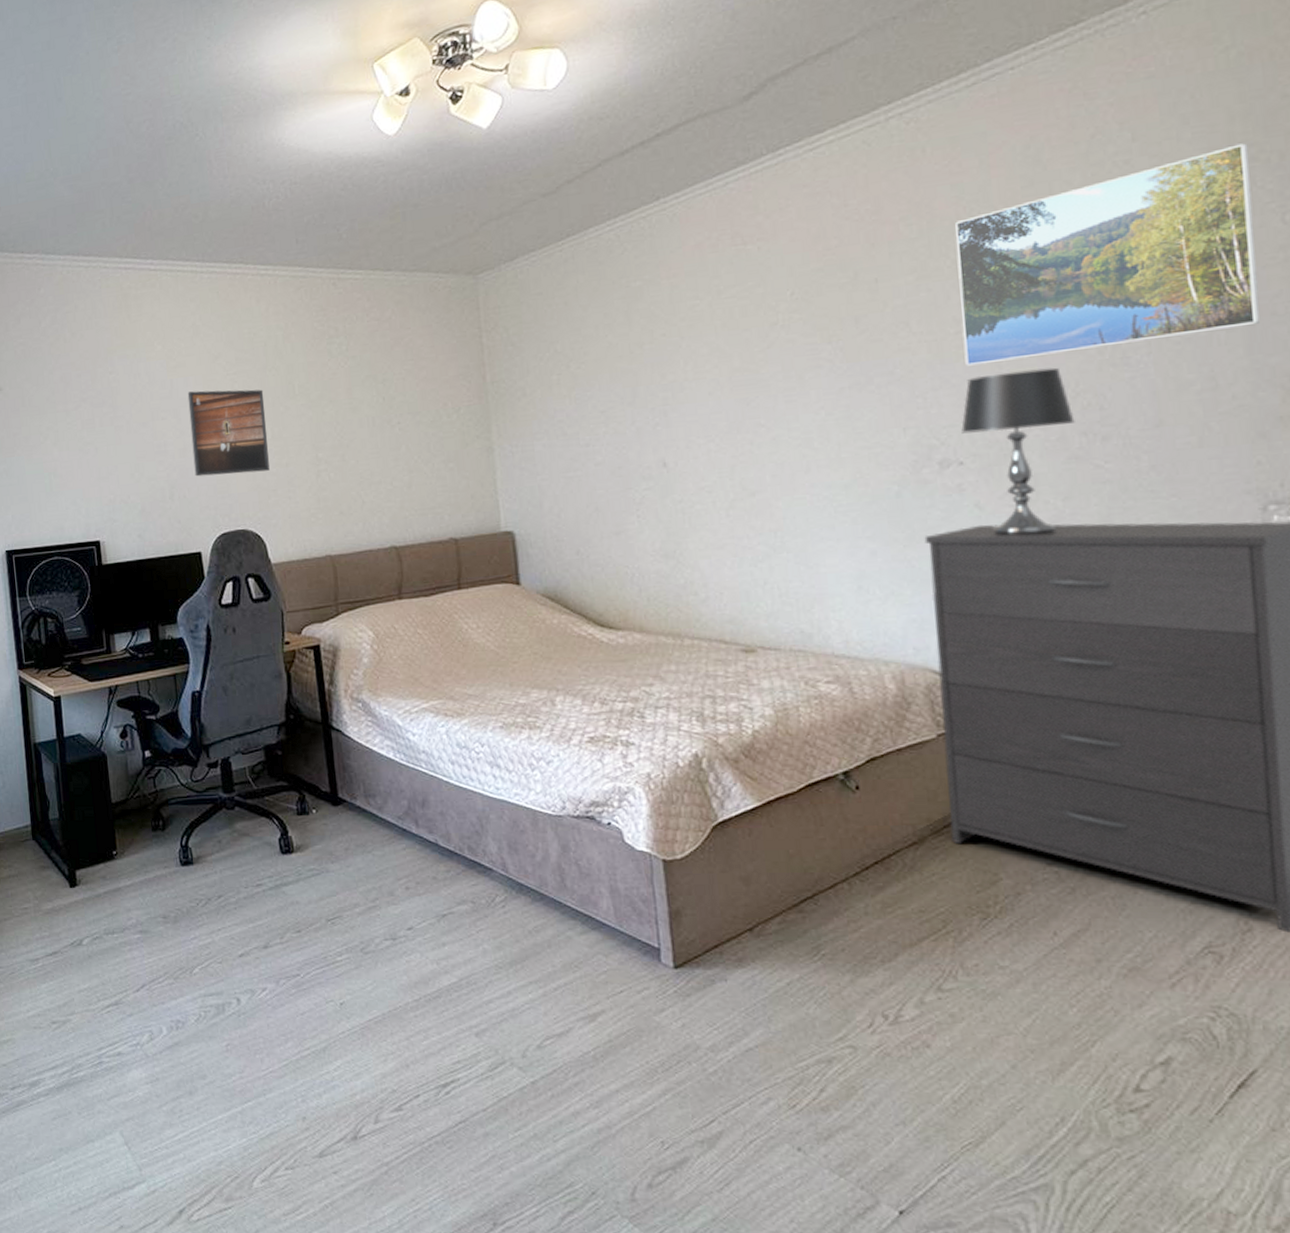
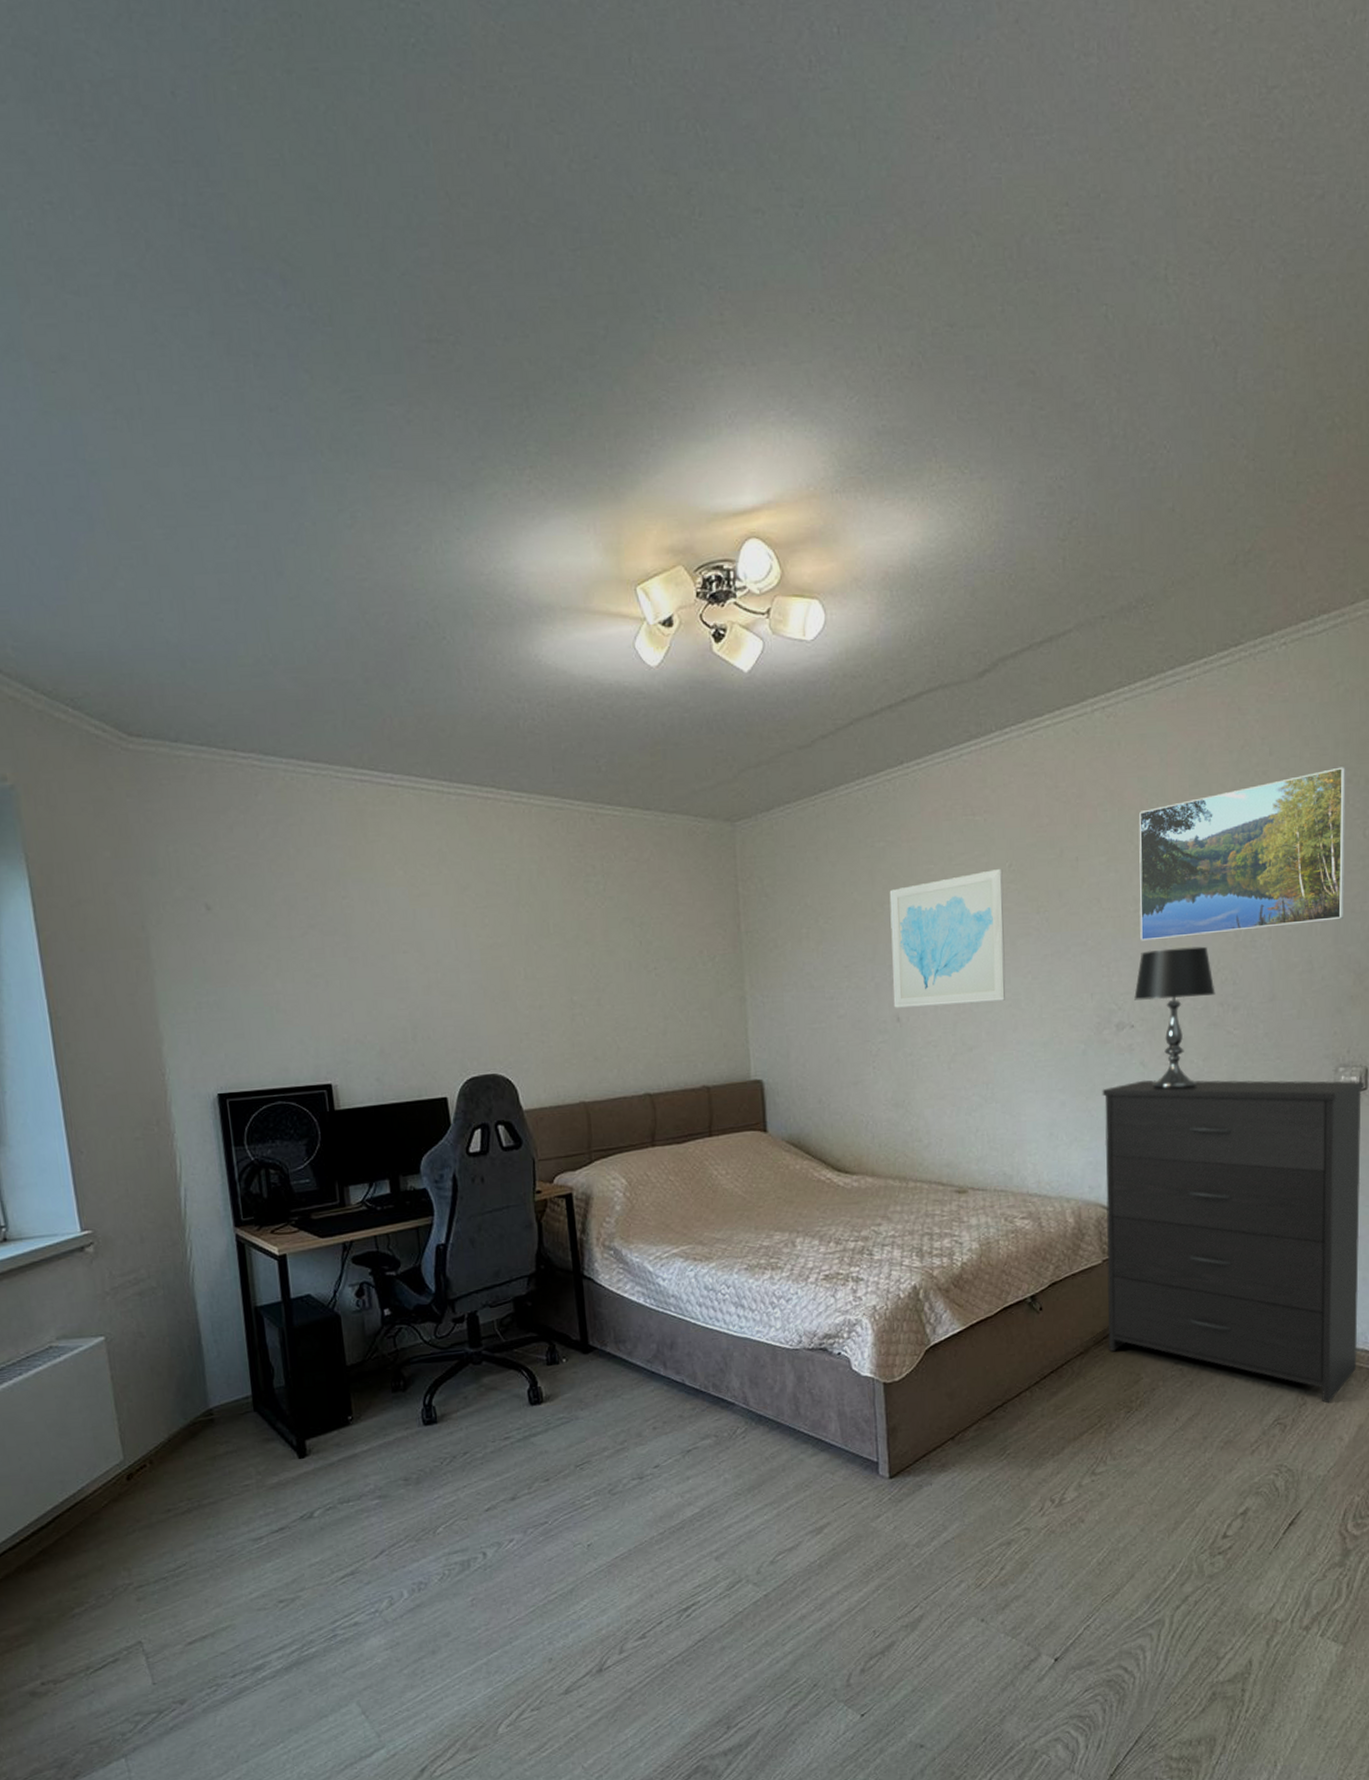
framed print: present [187,389,270,477] -> none [432,923,522,1017]
wall art: none [649,298,793,453] -> present [889,869,1006,1008]

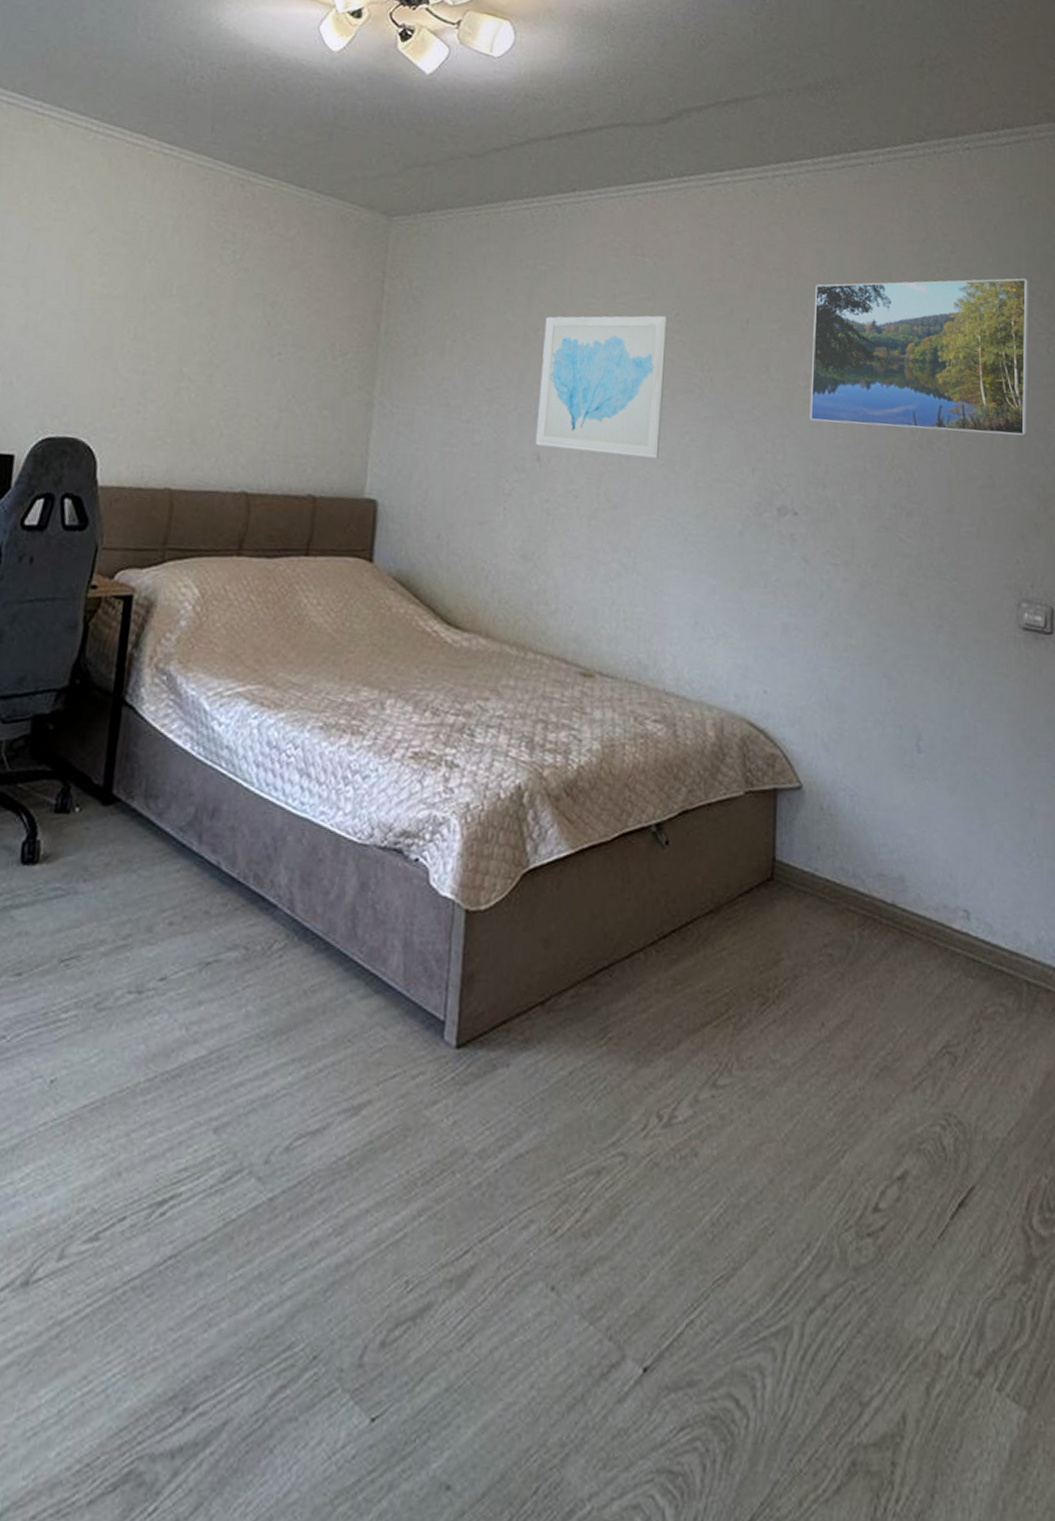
dresser: present [1102,1080,1364,1404] -> none [744,577,1049,1034]
table lamp: present [1134,946,1215,1090] -> none [799,432,888,598]

